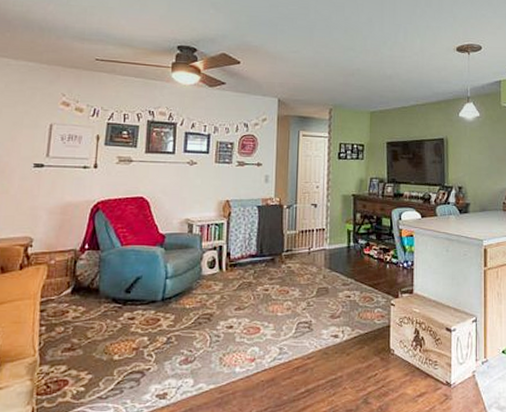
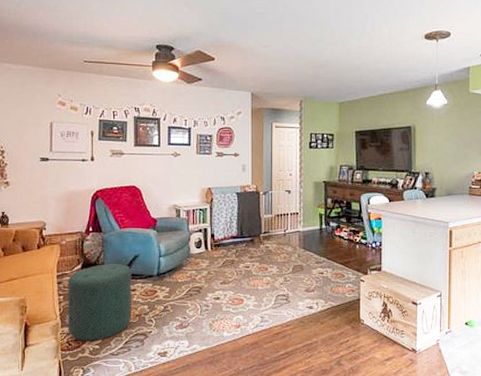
ottoman: none [47,287,132,382] -> present [67,264,132,341]

